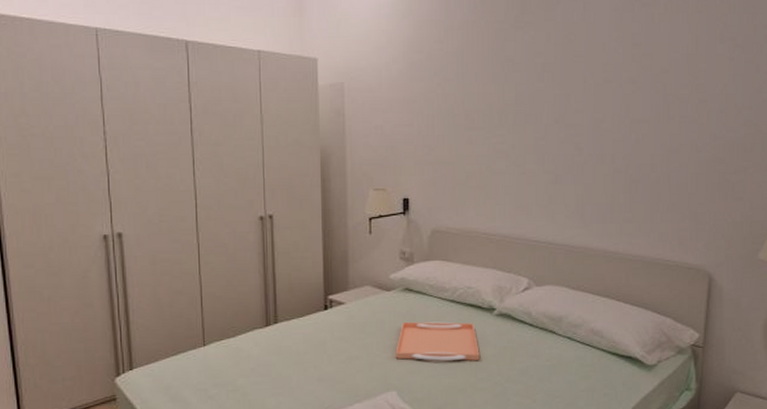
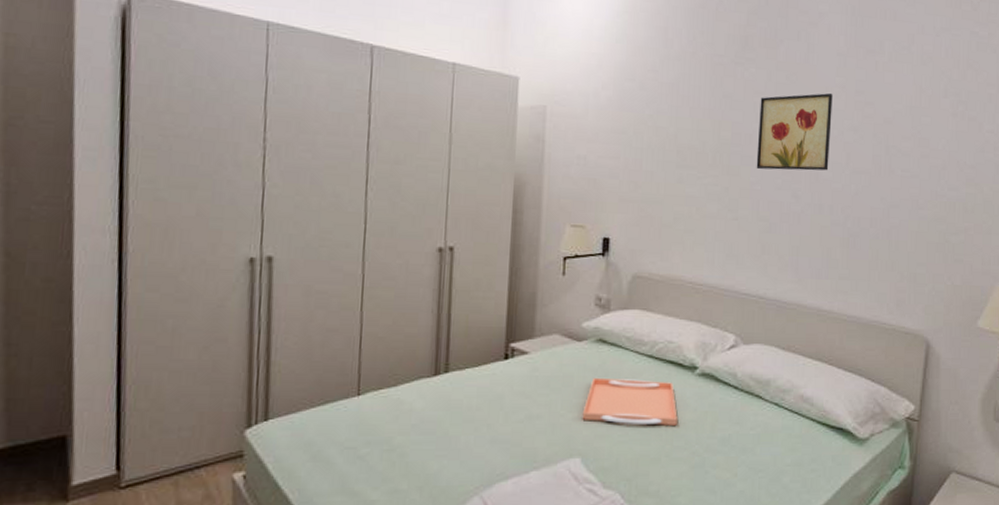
wall art: none [540,48,610,125] -> present [756,92,833,171]

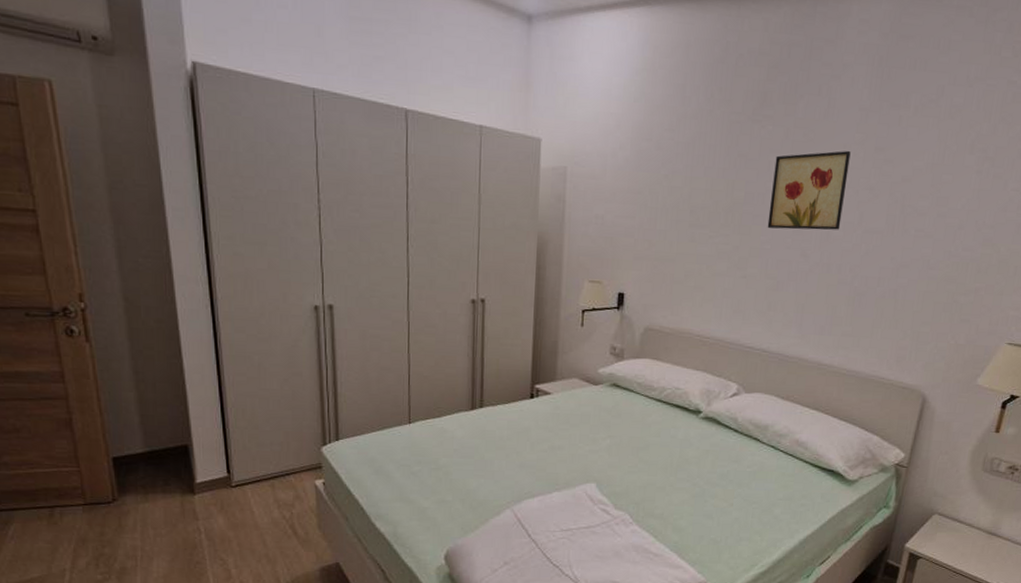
serving tray: present [582,377,678,425] -> none [597,416,682,461]

